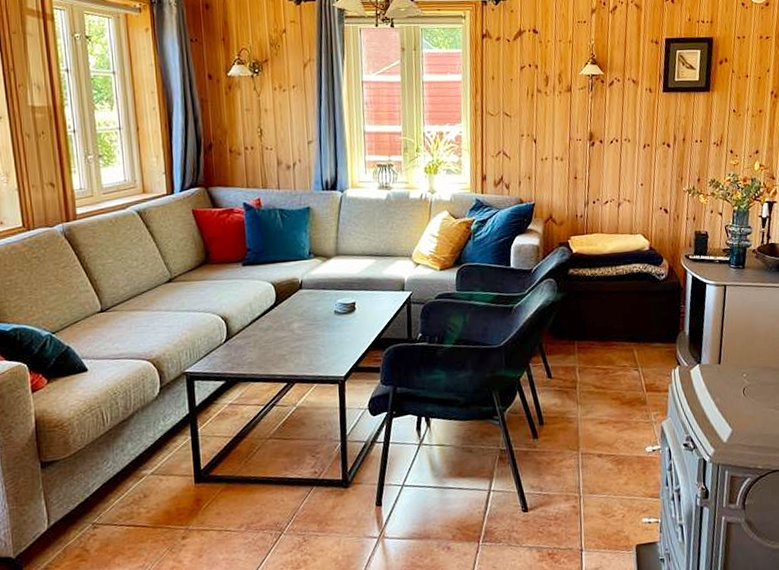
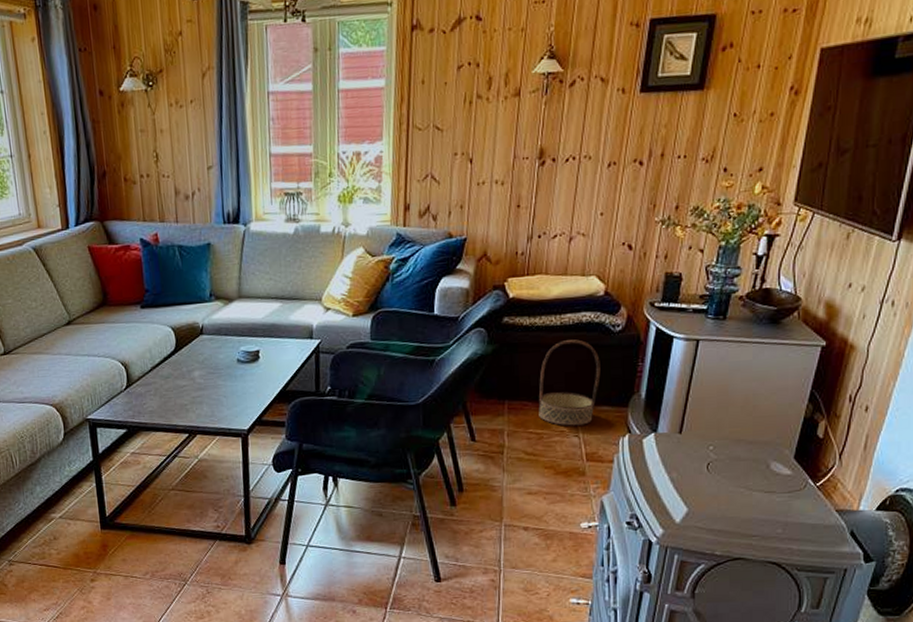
basket: none [602,287,652,362] -> present [538,339,601,426]

